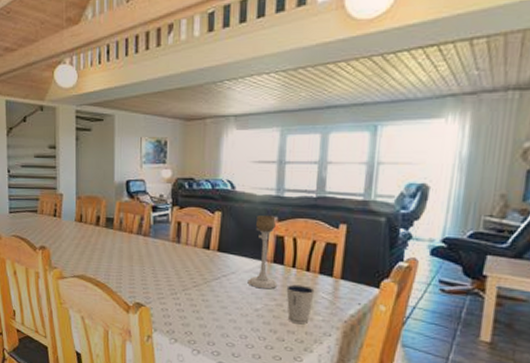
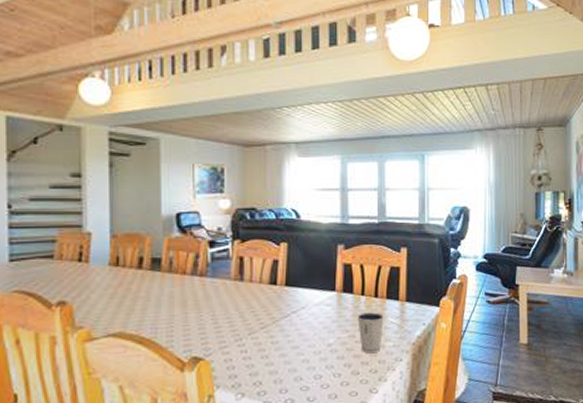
candle holder: present [247,215,278,289] -> none [318,244,349,321]

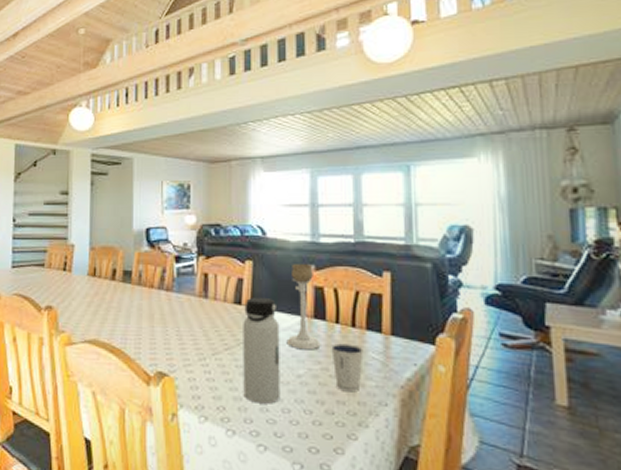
water bottle: none [278,276,313,374] -> present [243,297,281,404]
candle holder: none [318,244,349,321] -> present [286,264,321,350]

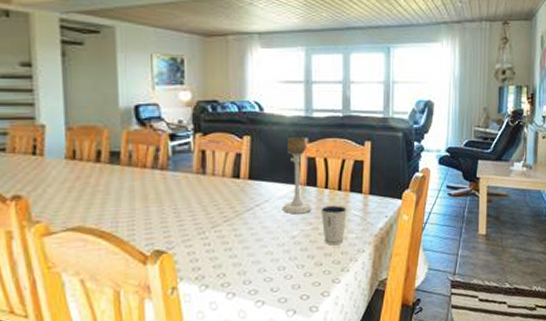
water bottle: present [243,297,281,404] -> none [241,169,277,266]

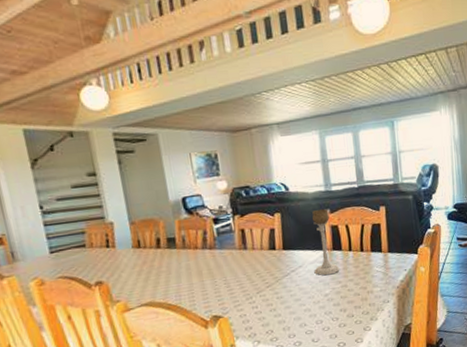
dixie cup: present [321,205,347,245] -> none [347,264,371,299]

